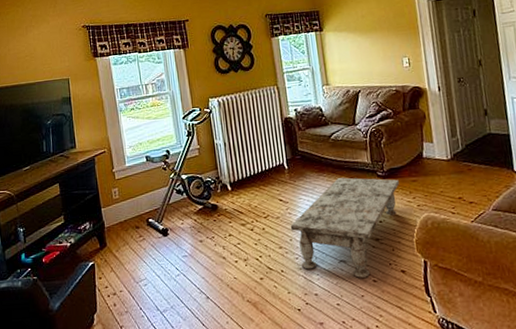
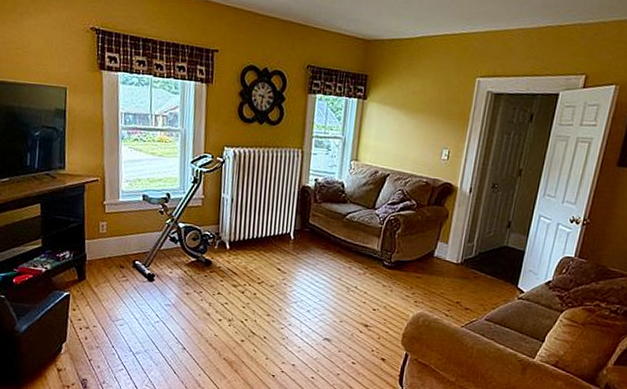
coffee table: present [290,177,399,278] -> none [282,259,403,358]

